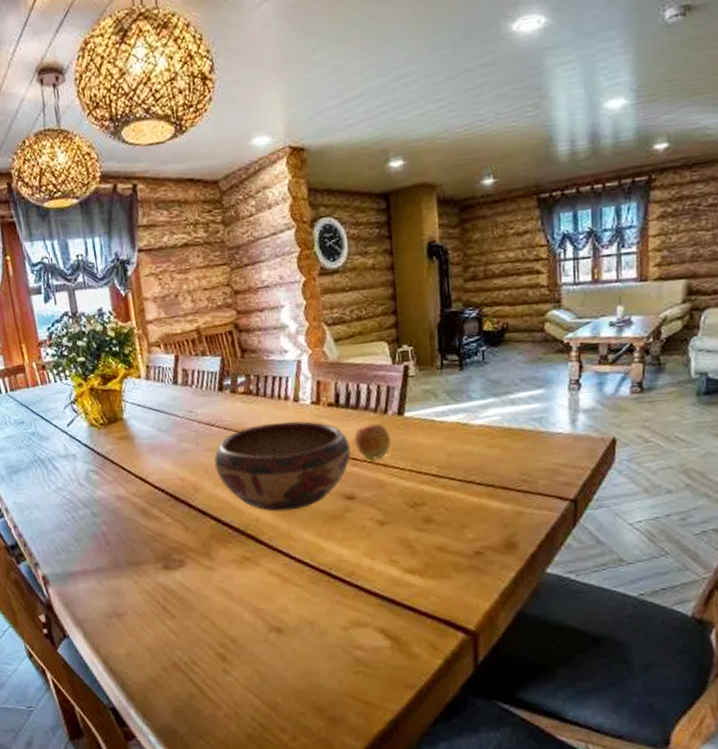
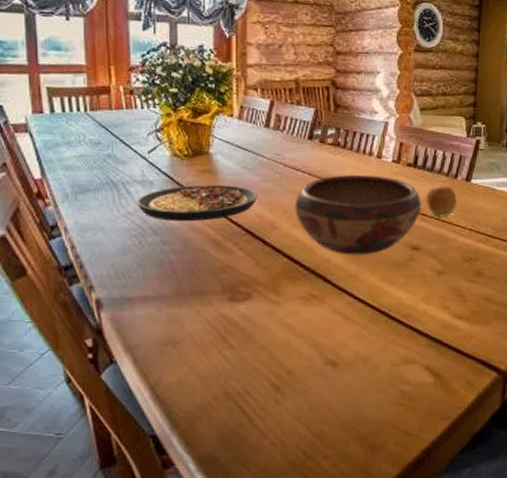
plate: none [63,449,176,493] -> present [136,184,257,222]

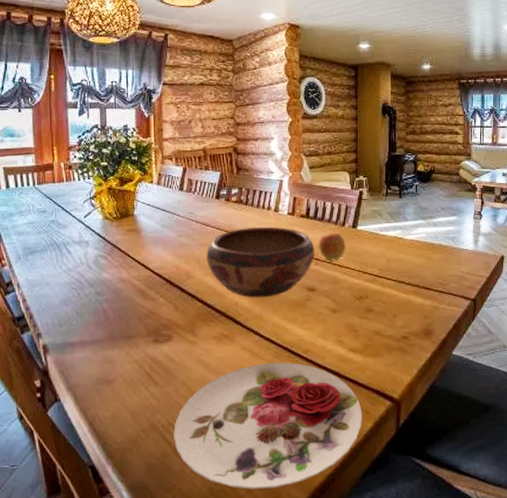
plate: present [136,184,257,222] -> none [75,241,175,275]
plate: none [250,328,465,463] -> present [174,363,362,489]

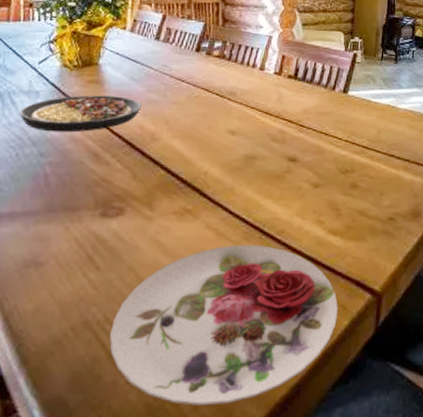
plate: none [75,241,175,275] -> present [19,95,141,133]
decorative bowl: present [206,226,315,298] -> none [176,85,300,167]
apple: present [318,234,347,261] -> none [304,98,335,128]

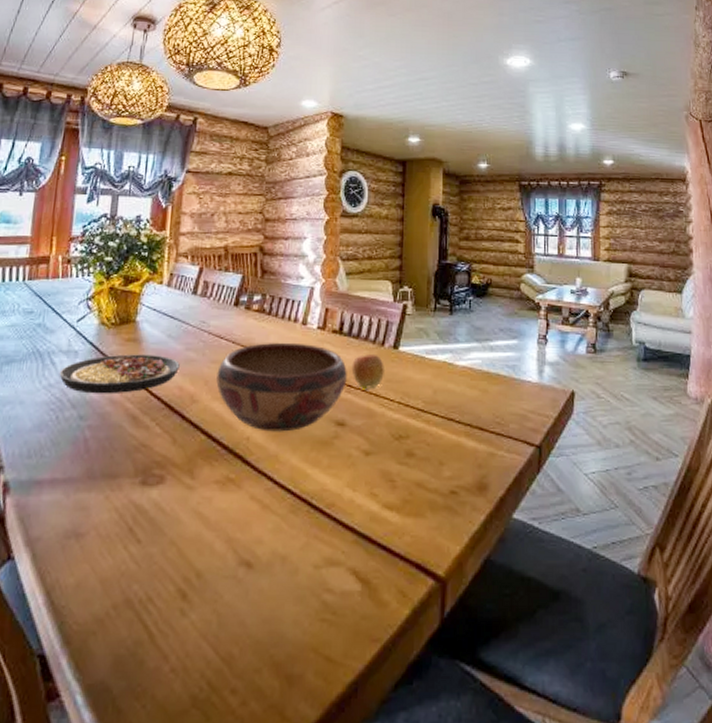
plate: present [109,245,338,406] -> none [152,519,397,700]
decorative bowl: none [176,85,300,167] -> present [216,342,347,432]
apple: none [304,98,335,128] -> present [351,354,386,389]

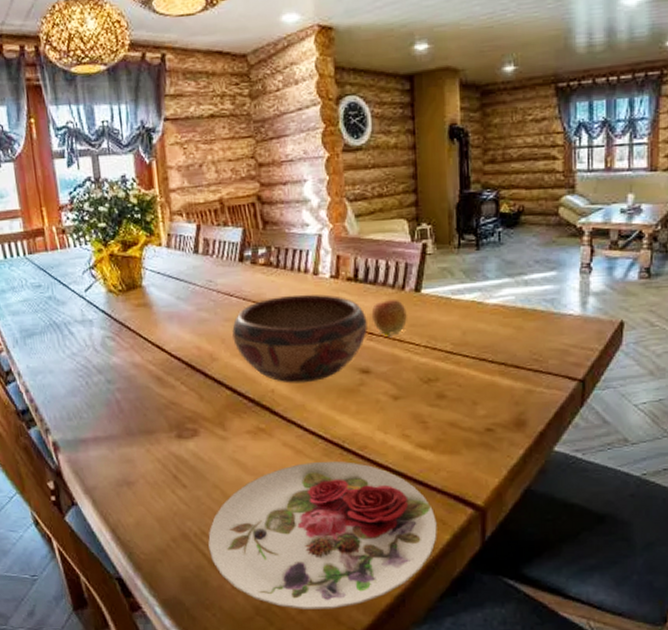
plate: present [59,354,180,394] -> none [79,317,194,359]
plate: none [152,519,397,700] -> present [208,461,437,609]

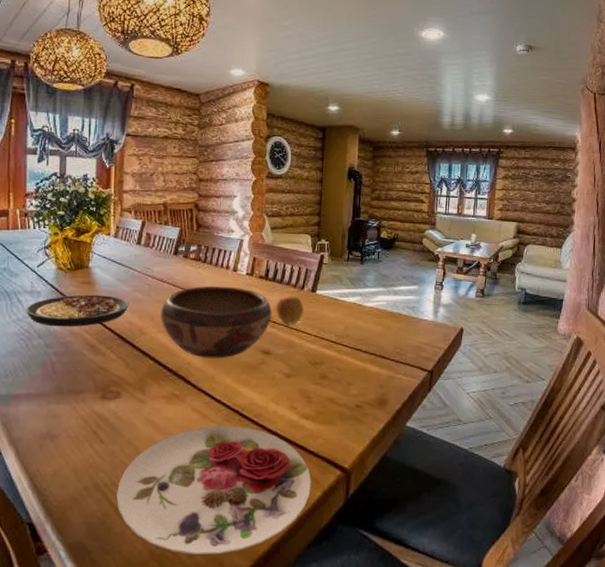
plate: none [79,317,194,359] -> present [25,294,129,327]

